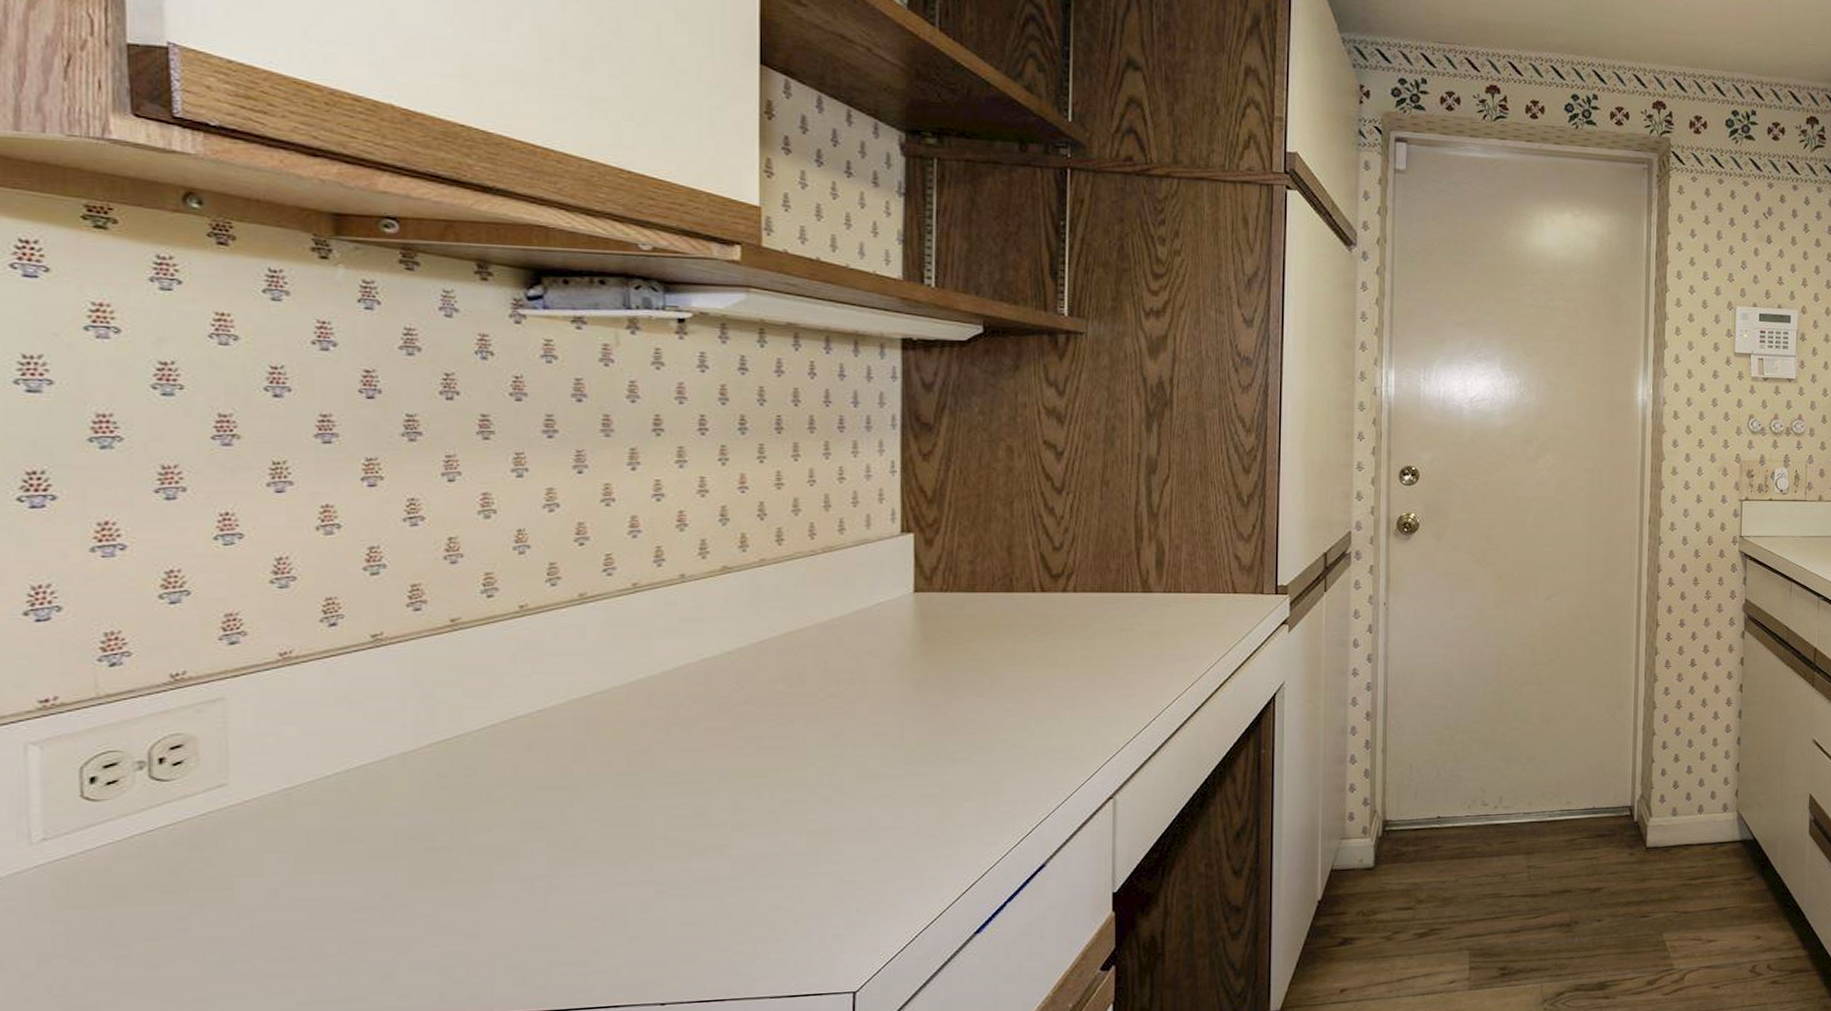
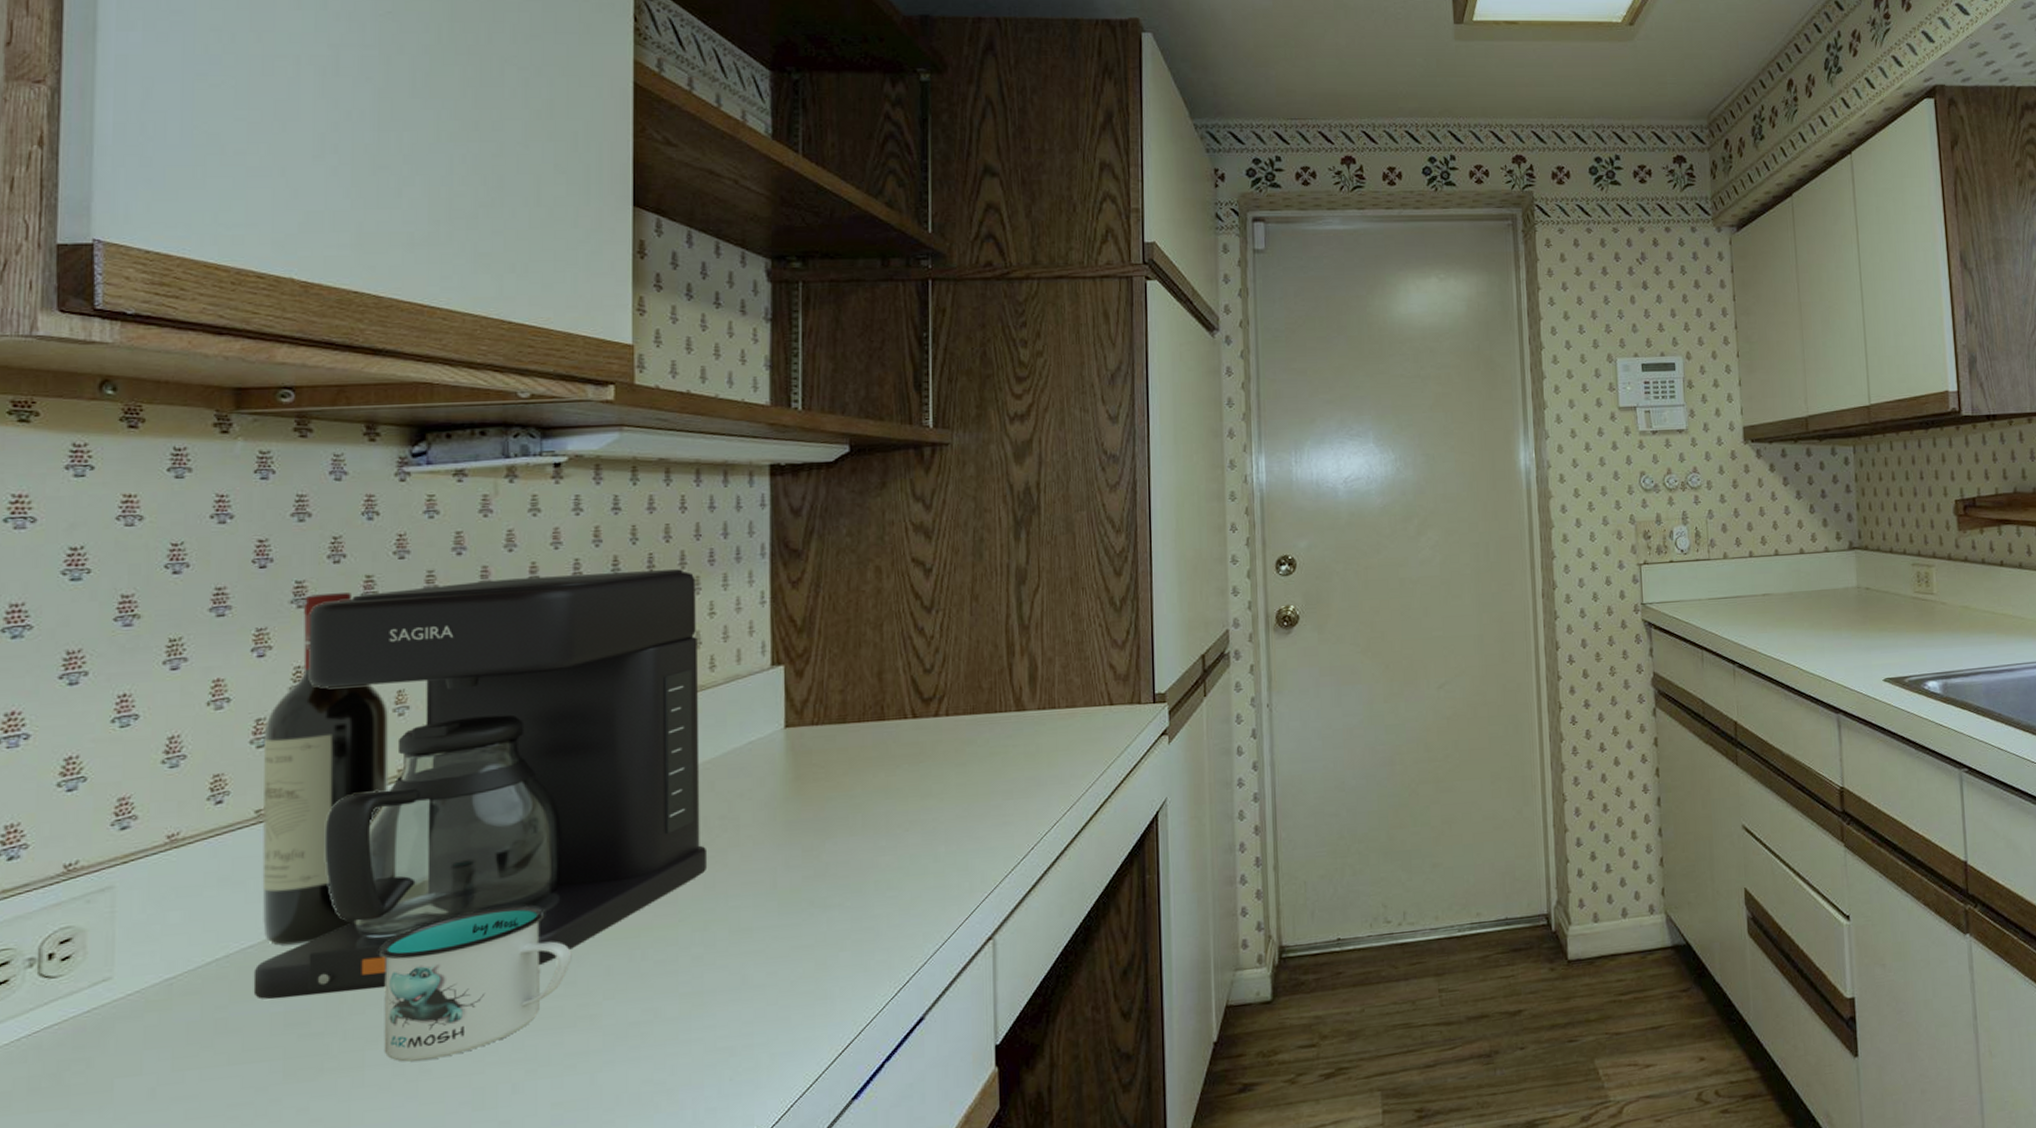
coffee maker: none [375,429,836,814] -> present [253,569,708,1000]
wine bottle: none [379,429,510,764] -> present [262,593,389,945]
mug: none [503,741,700,878] -> present [378,905,572,1062]

